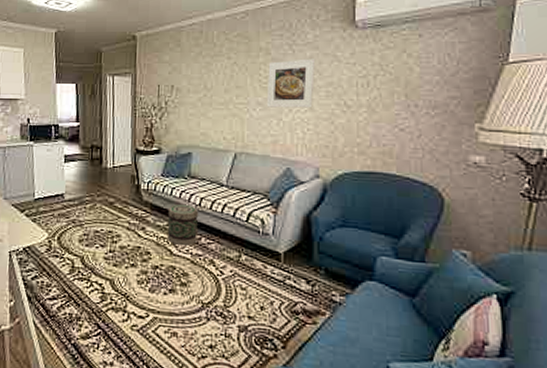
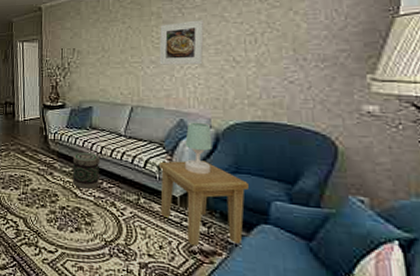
side table: none [263,213,355,306] -> present [160,161,249,247]
table lamp: none [290,171,319,229] -> present [184,122,212,175]

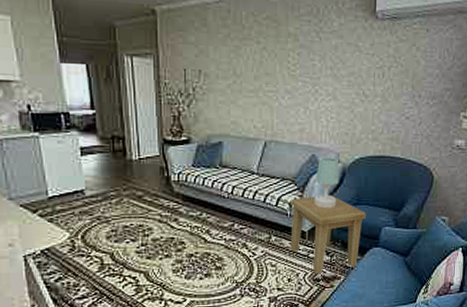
basket: present [73,152,101,190] -> none [201,193,232,234]
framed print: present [159,20,205,65] -> none [294,47,340,97]

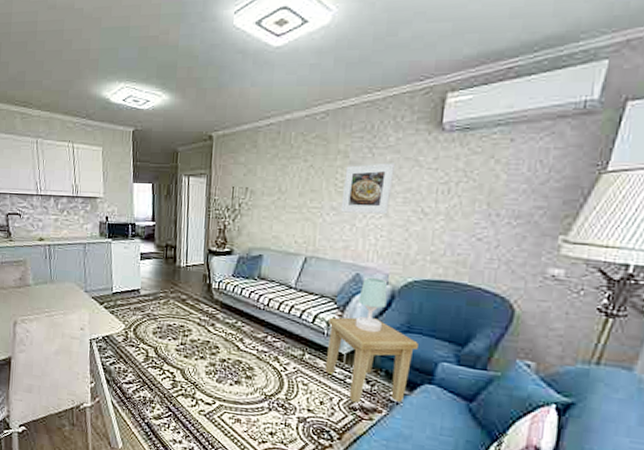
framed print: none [294,47,340,97] -> present [340,163,396,215]

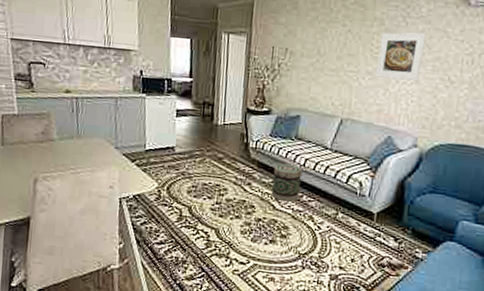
basket: none [236,303,267,343] -> present [272,163,303,202]
side table: present [325,317,418,403] -> none [356,177,442,260]
table lamp: present [354,277,388,333] -> none [385,139,417,193]

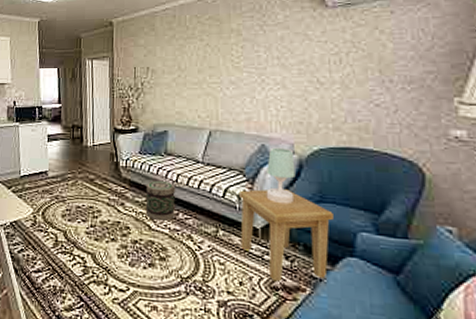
side table: none [356,177,442,260] -> present [240,189,334,282]
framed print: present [375,32,427,81] -> none [239,38,287,86]
table lamp: none [385,139,417,193] -> present [266,147,295,205]

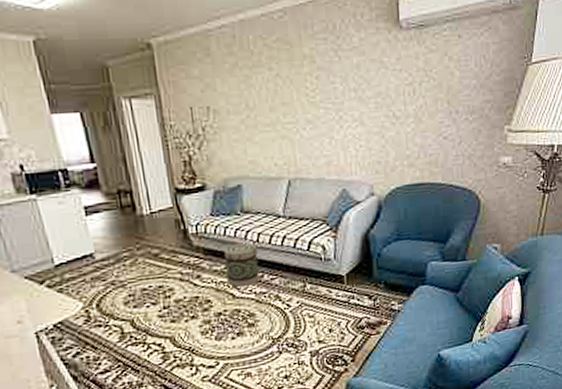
side table: present [240,189,334,282] -> none [324,232,409,322]
table lamp: present [266,147,295,205] -> none [349,190,376,248]

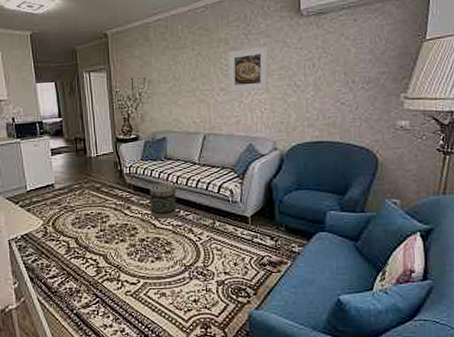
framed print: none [314,66,364,125] -> present [228,46,269,92]

